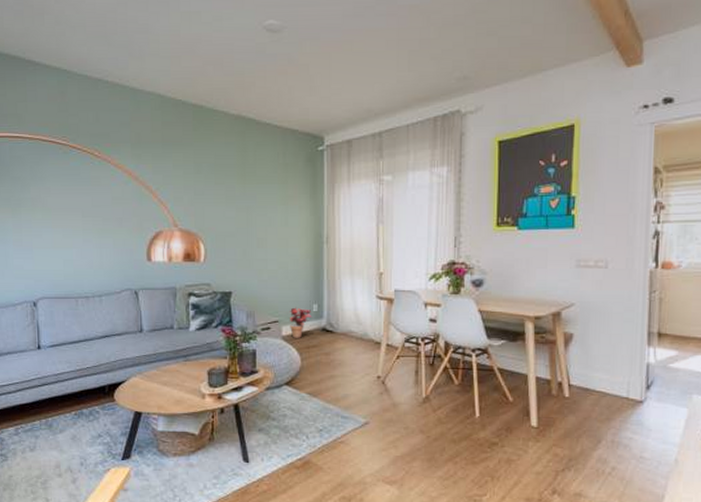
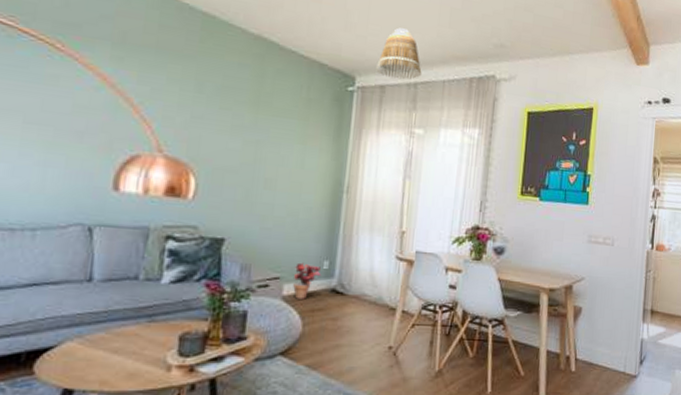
lamp shade: none [342,82,385,132] -> present [376,28,422,80]

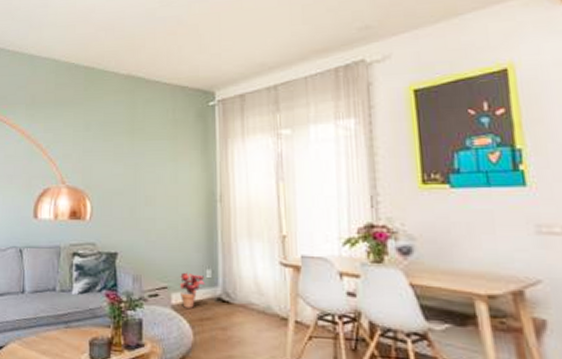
lamp shade: present [376,28,422,80] -> none [233,37,281,86]

